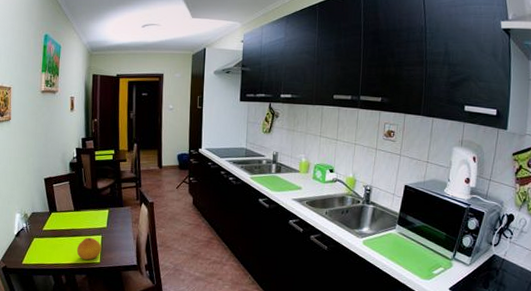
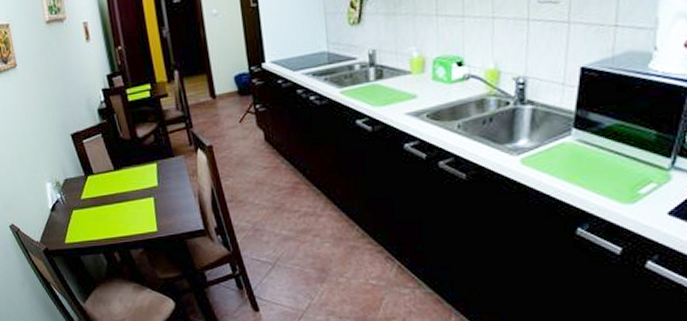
fruit: present [76,237,102,260] -> none [126,201,157,230]

